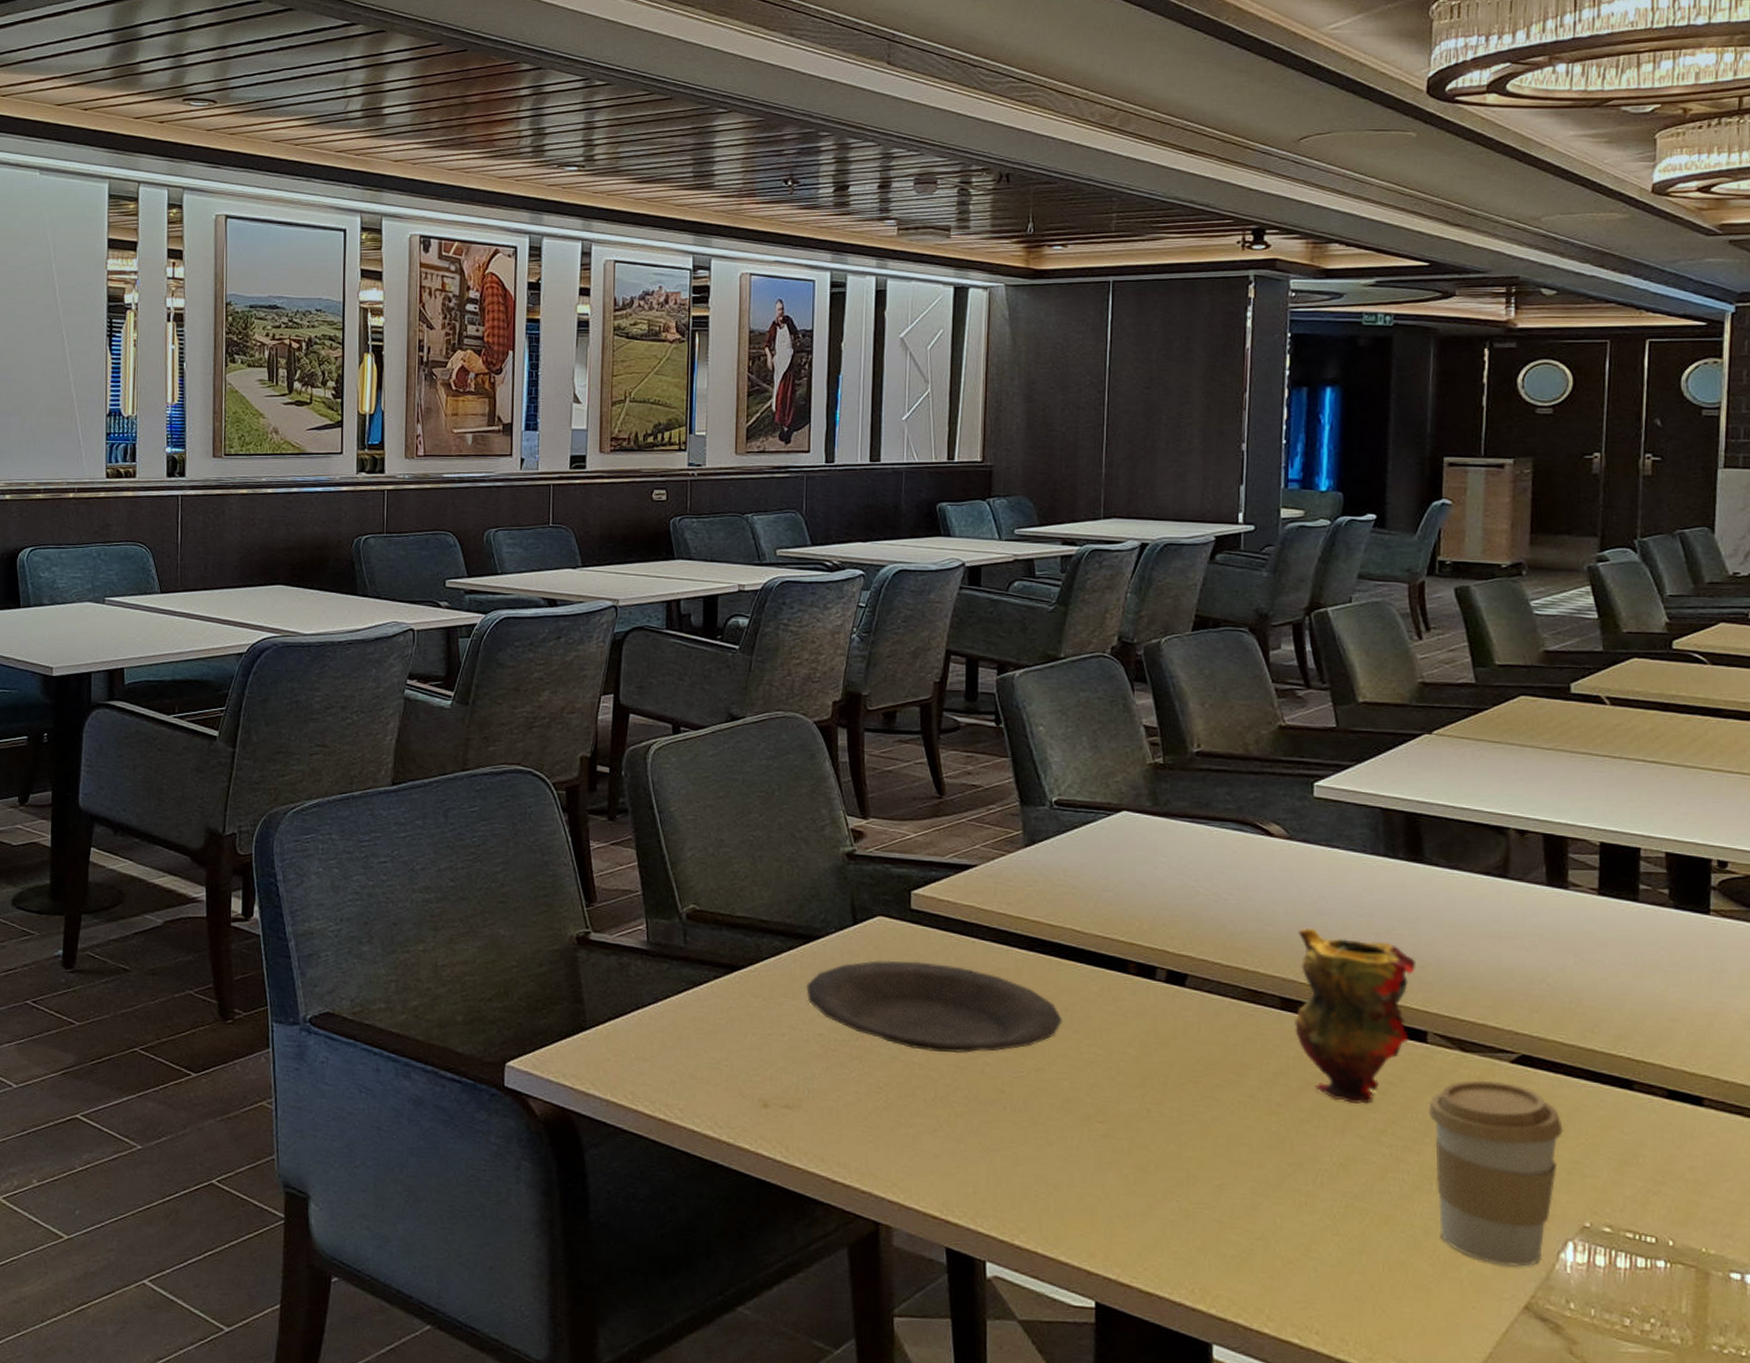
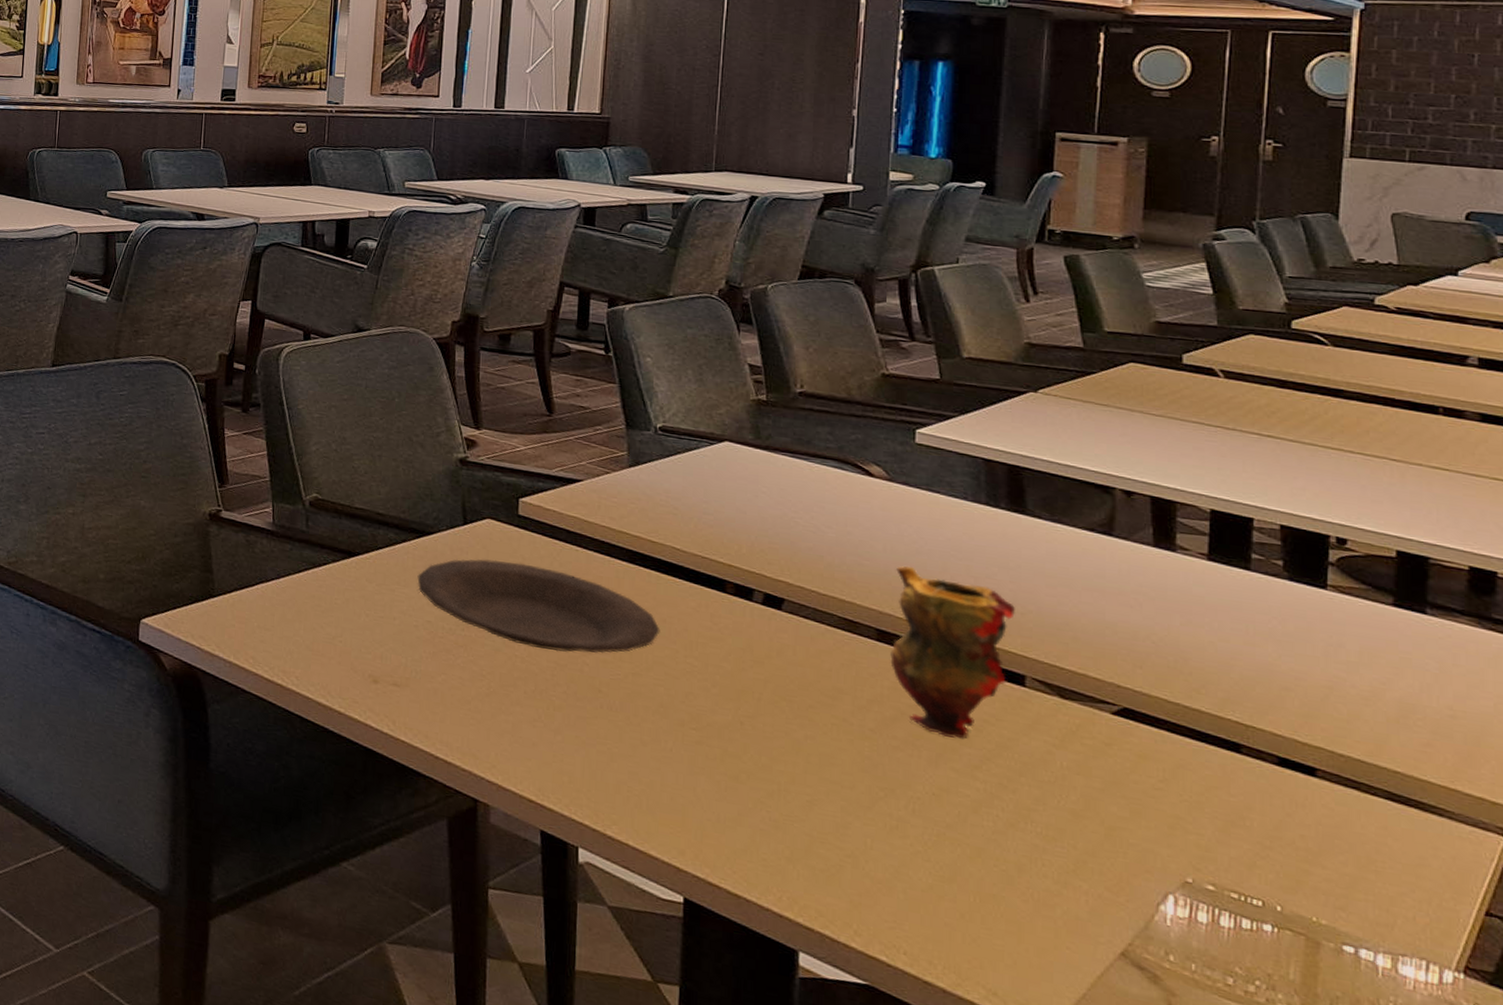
coffee cup: present [1429,1080,1563,1267] -> none [1025,727,1165,914]

